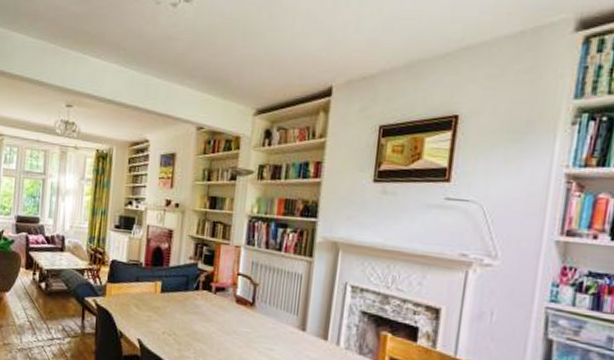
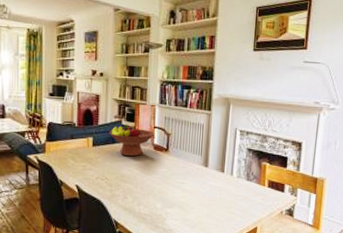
fruit bowl: none [182,268,238,309] -> present [109,124,155,157]

